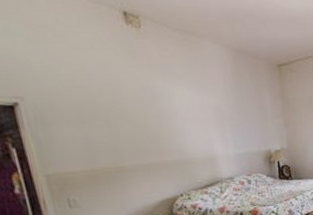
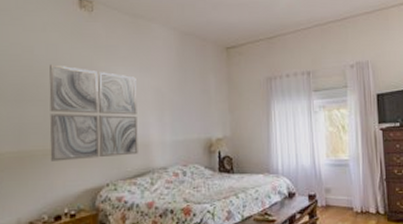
wall art: none [106,84,206,177] -> present [49,64,138,162]

